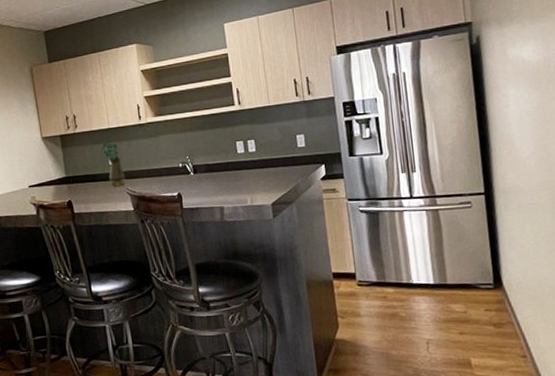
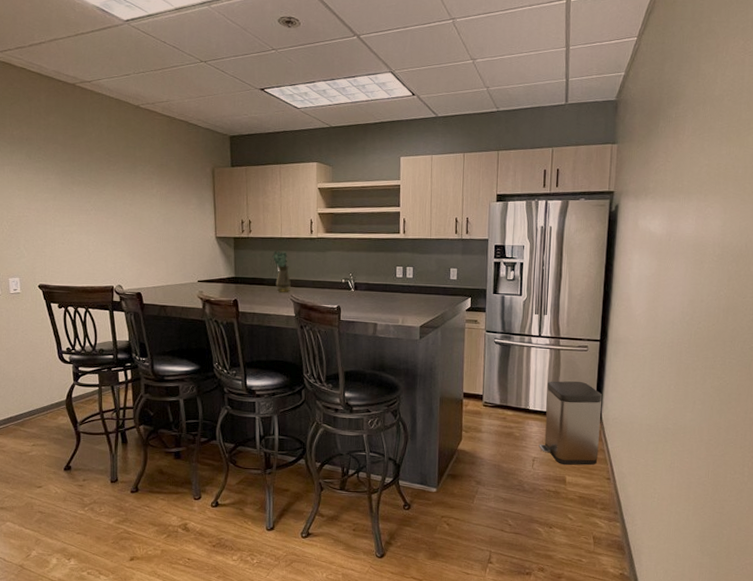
pedal bin: none [430,244,507,345] -> present [539,381,603,465]

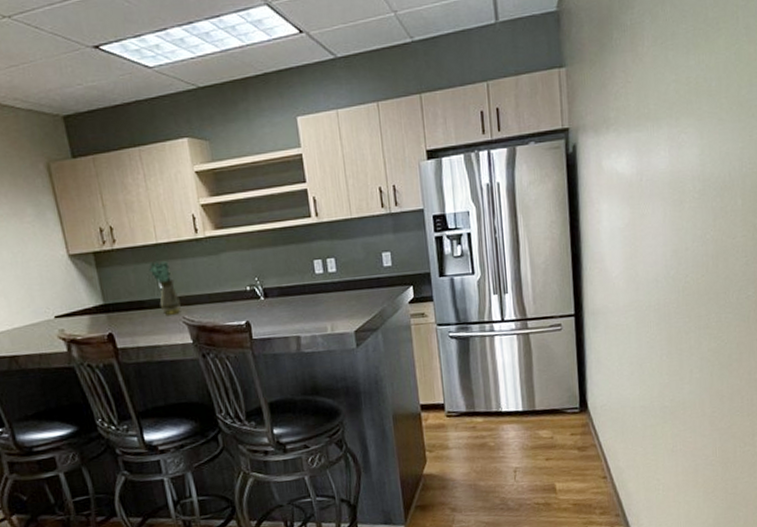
pedal bin: present [539,381,603,465] -> none [519,368,590,470]

